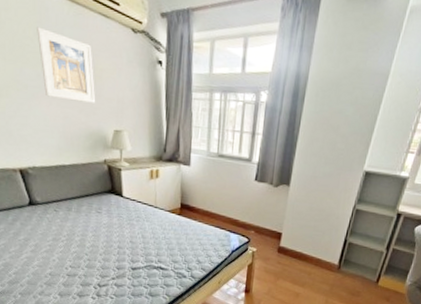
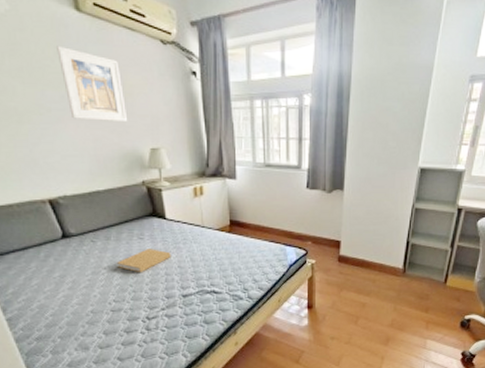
book: none [76,222,125,244] -> present [117,249,171,273]

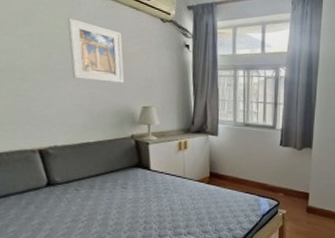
book: present [117,249,171,273] -> none [98,198,152,221]

